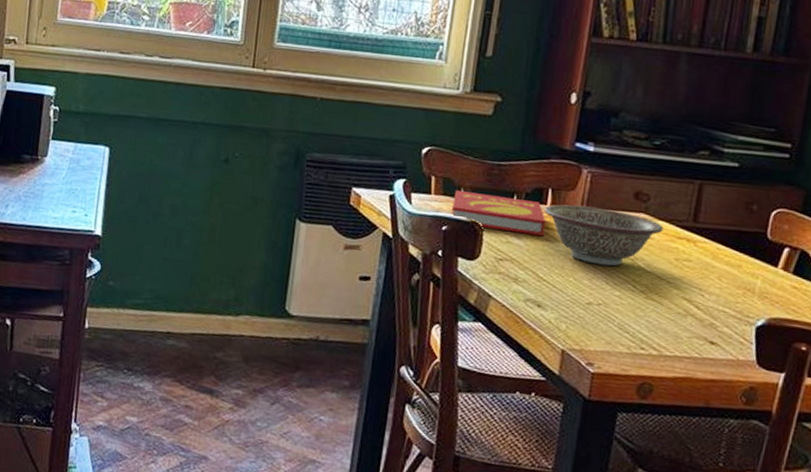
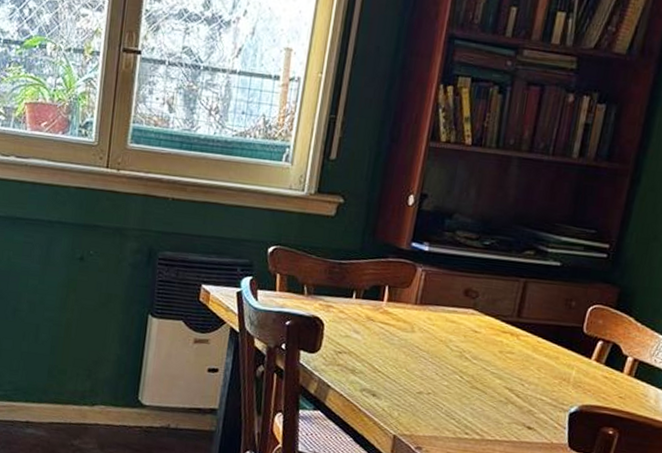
book: present [450,191,546,236] -> none [293,288,383,330]
decorative bowl: present [544,204,664,267] -> none [381,300,490,359]

